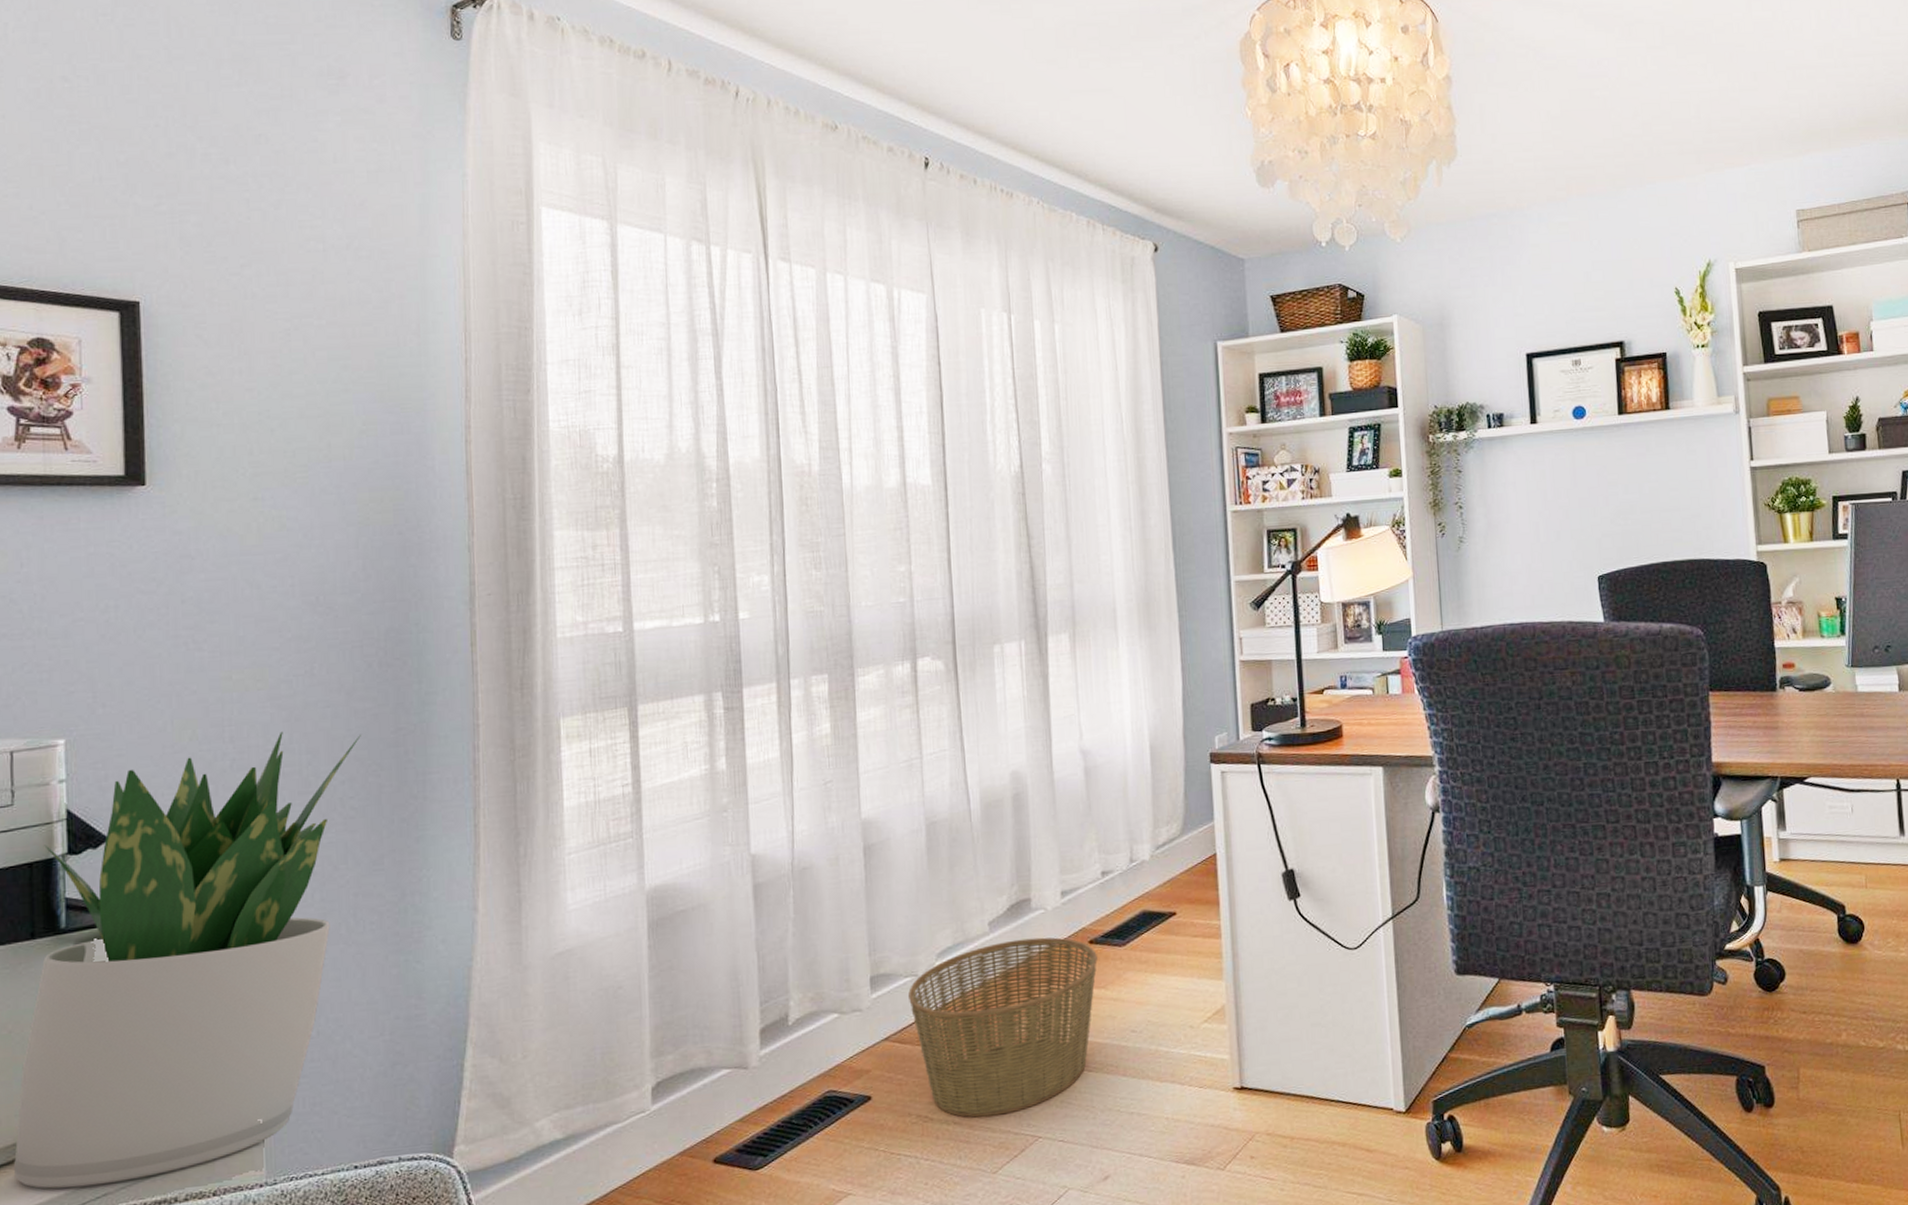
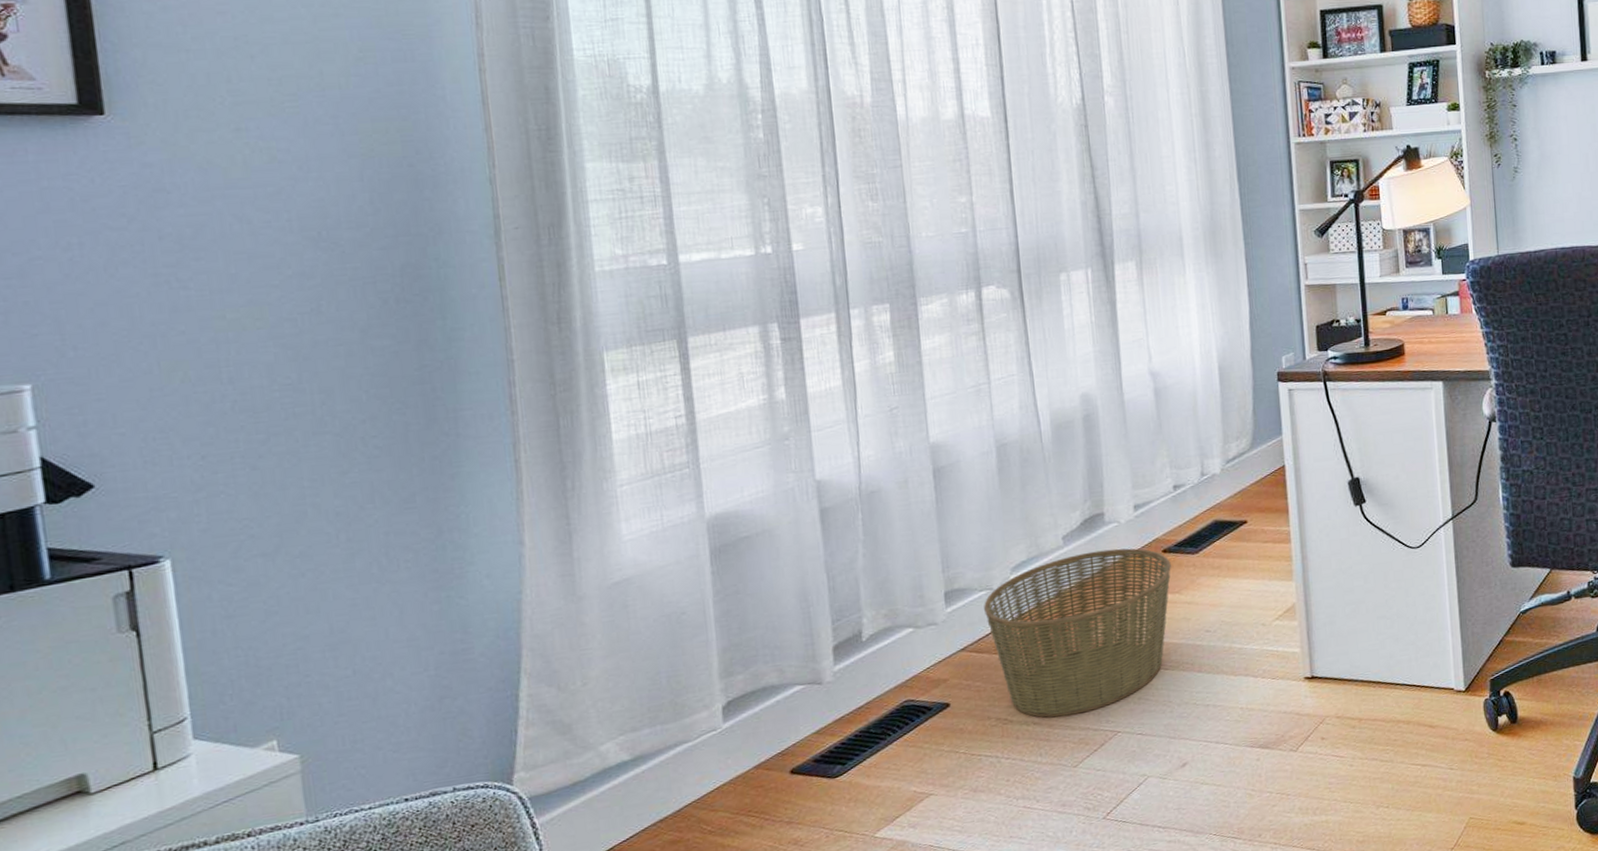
planter: present [13,731,361,1189] -> none [11,371,381,842]

